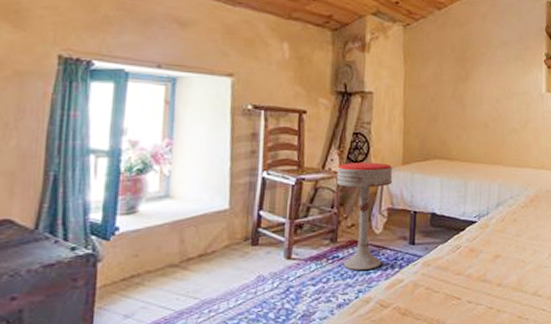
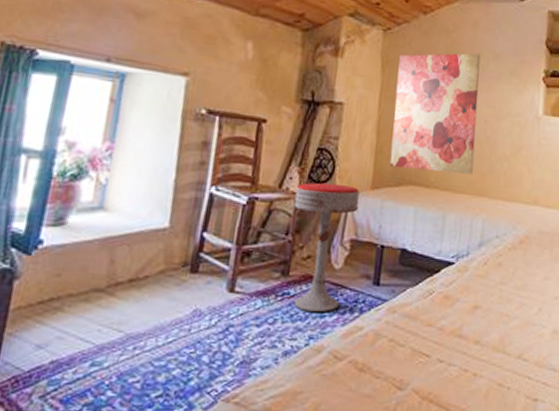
wall art: none [416,42,490,147] -> present [389,53,481,175]

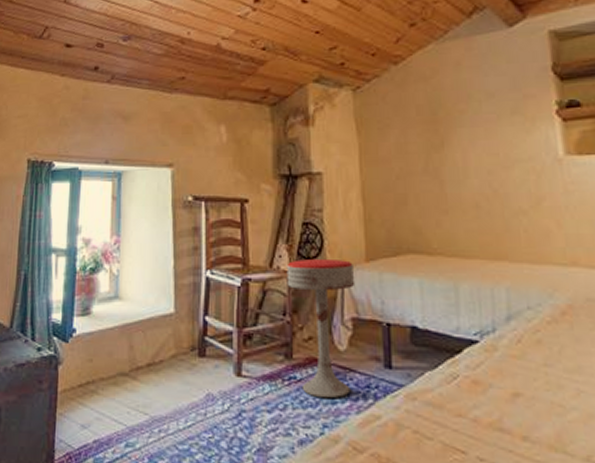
wall art: present [389,53,481,175] -> none [373,96,483,236]

